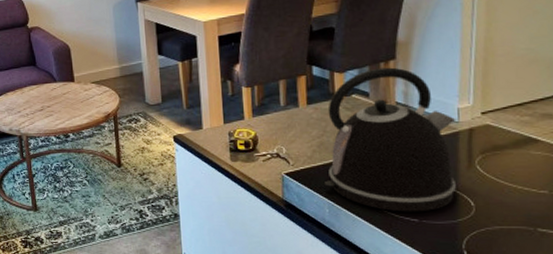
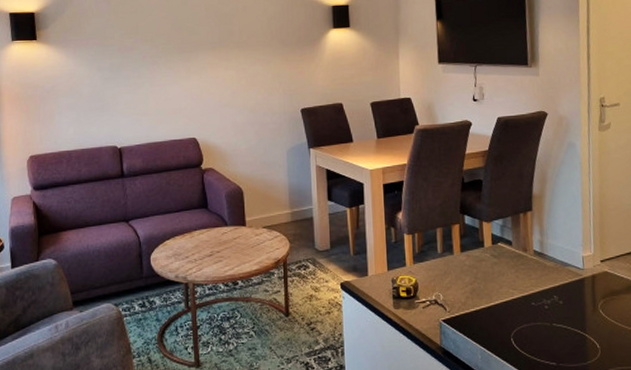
kettle: present [325,67,457,212] -> none [477,218,586,356]

